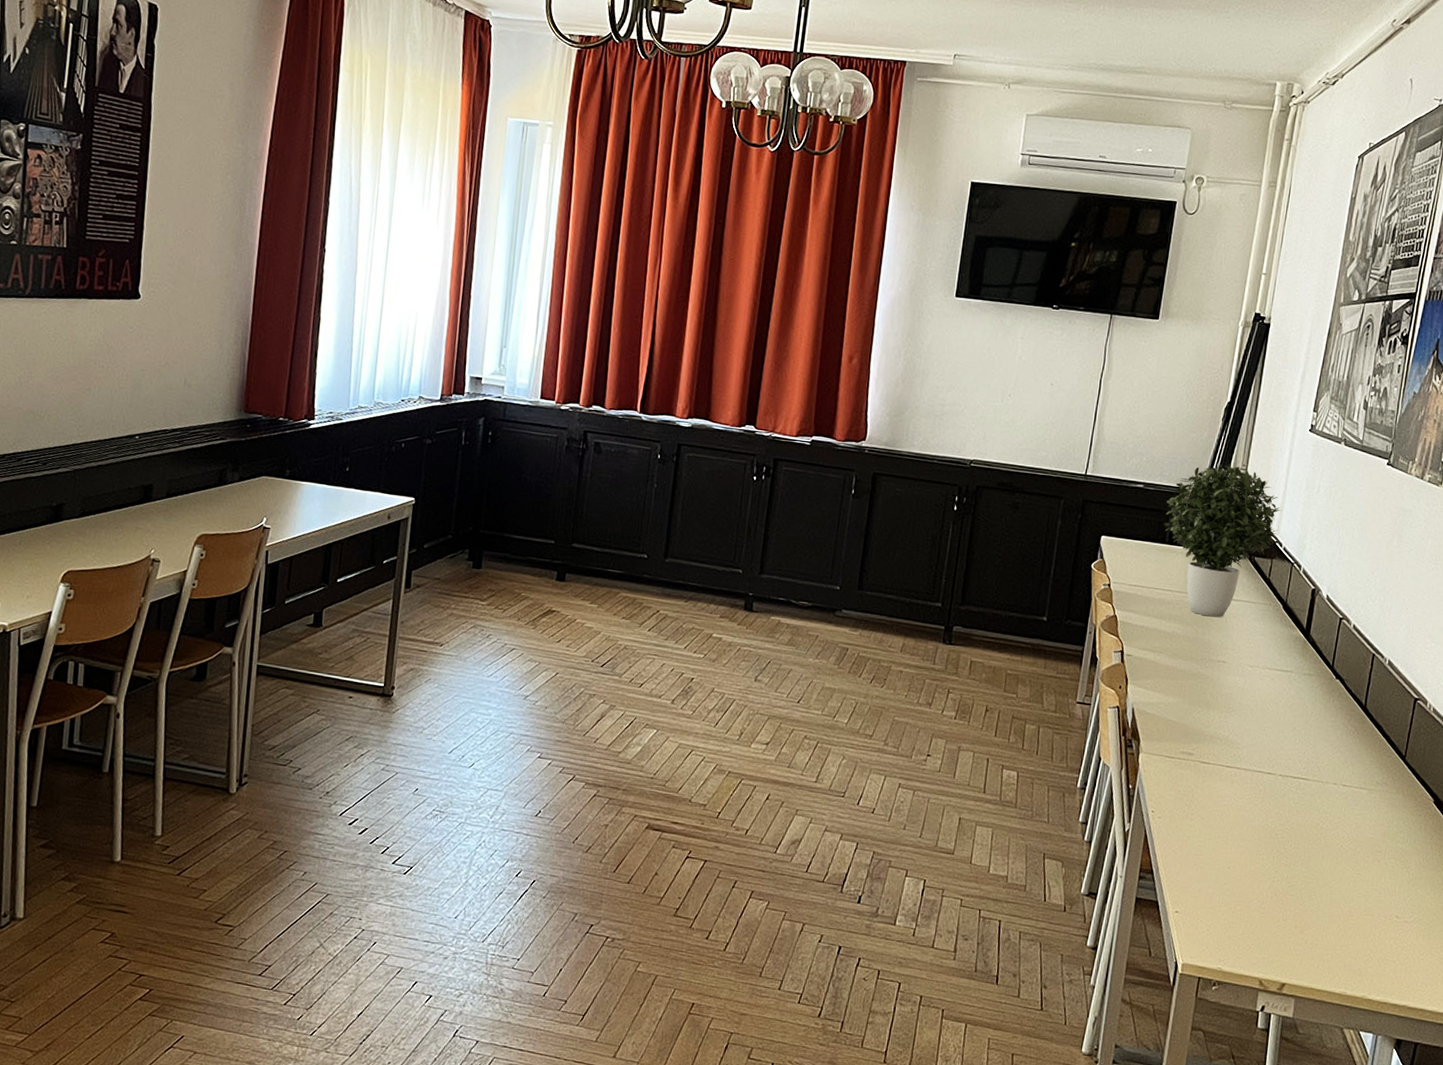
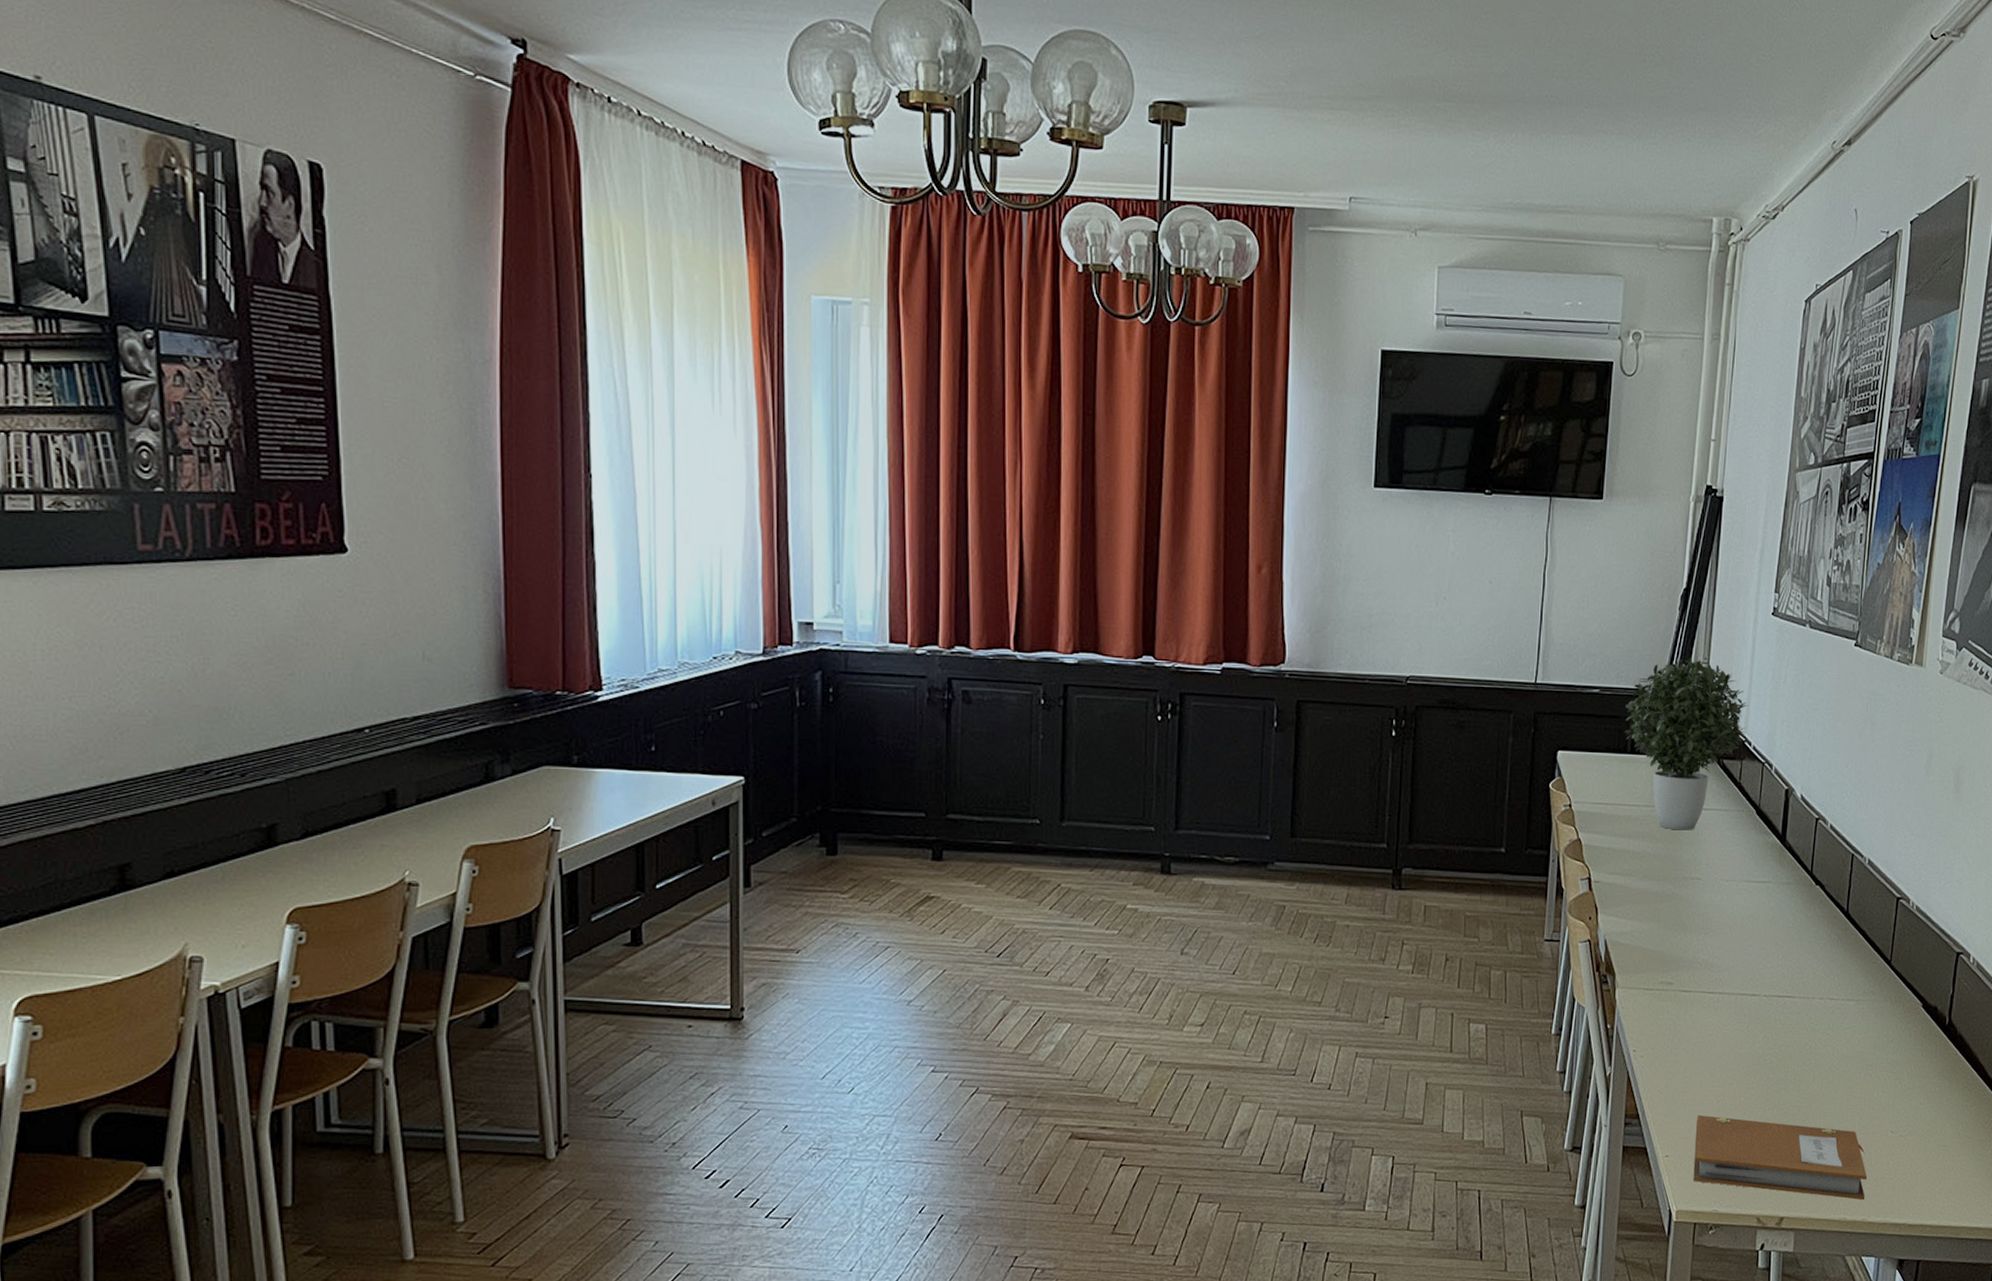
notebook: none [1200,877,1370,978] -> present [1693,1114,1867,1201]

